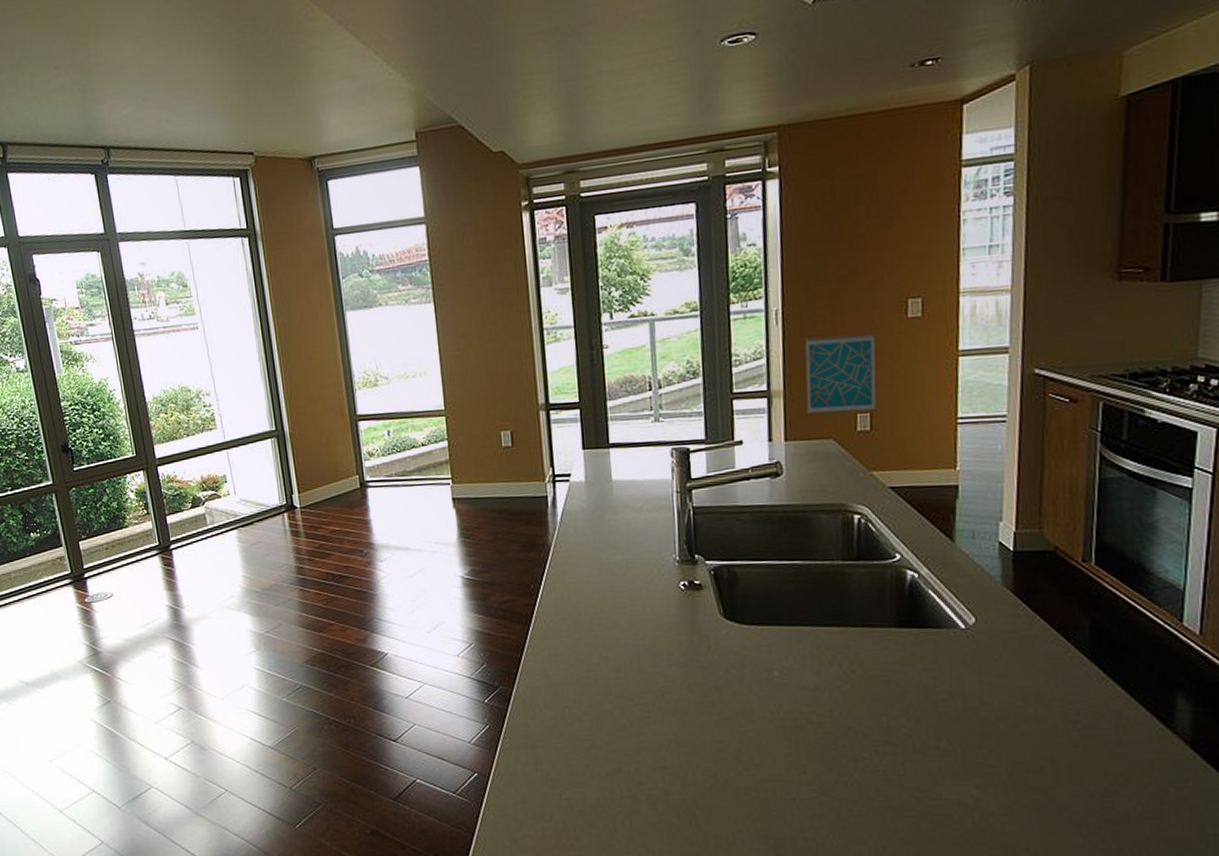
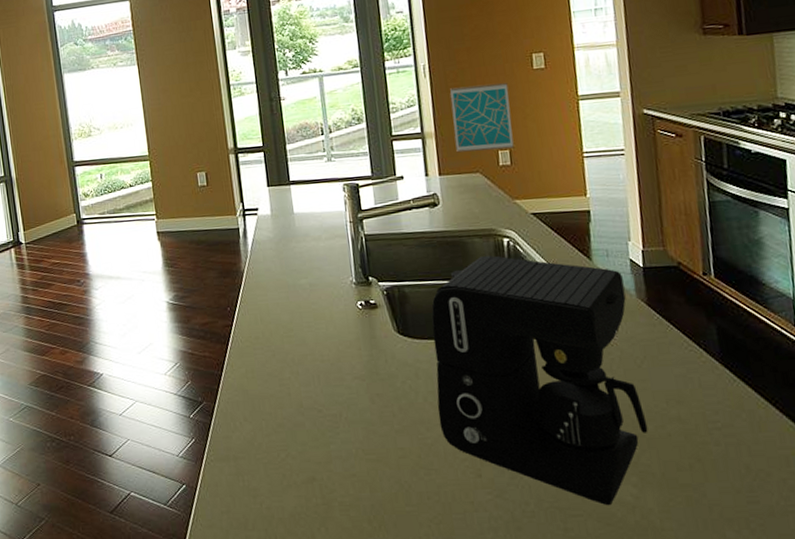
coffee maker: none [763,534,999,806] -> present [431,255,648,505]

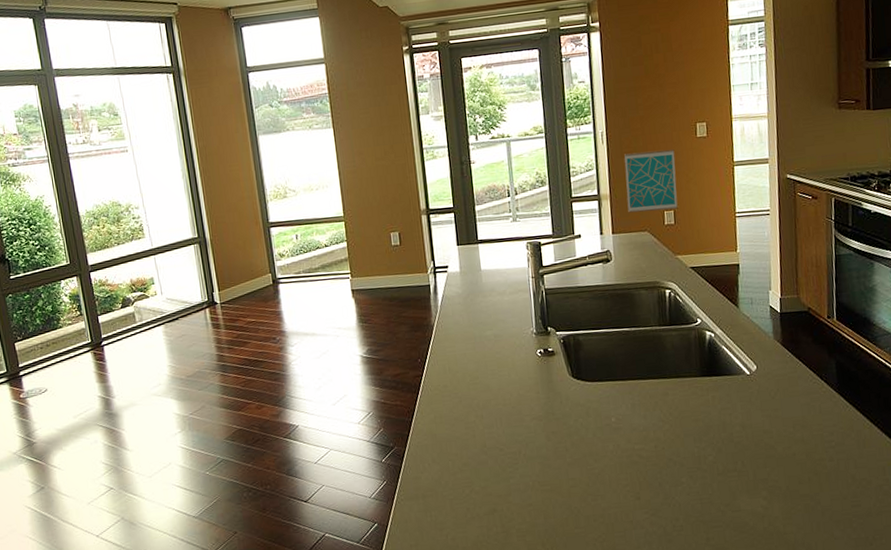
coffee maker: present [431,255,648,505] -> none [602,305,778,516]

